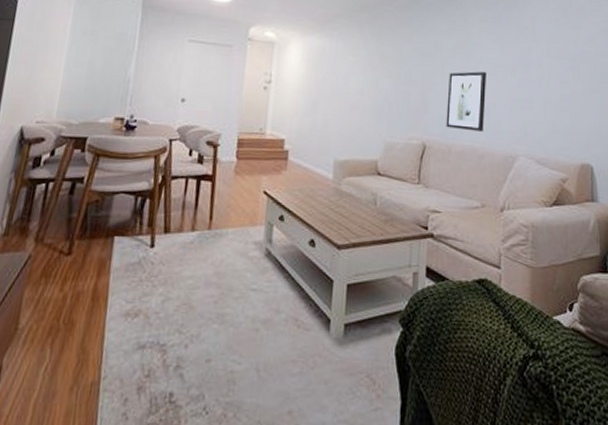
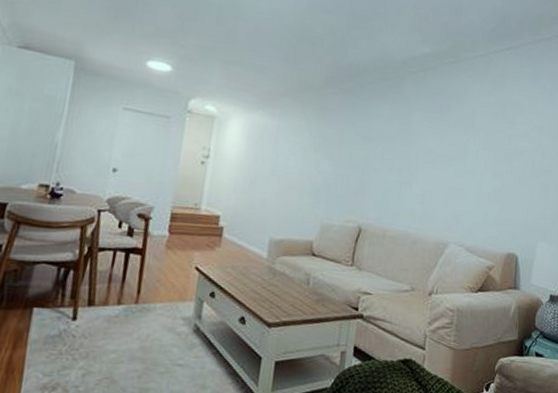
wall art: present [446,71,486,132] -> none [382,158,425,218]

